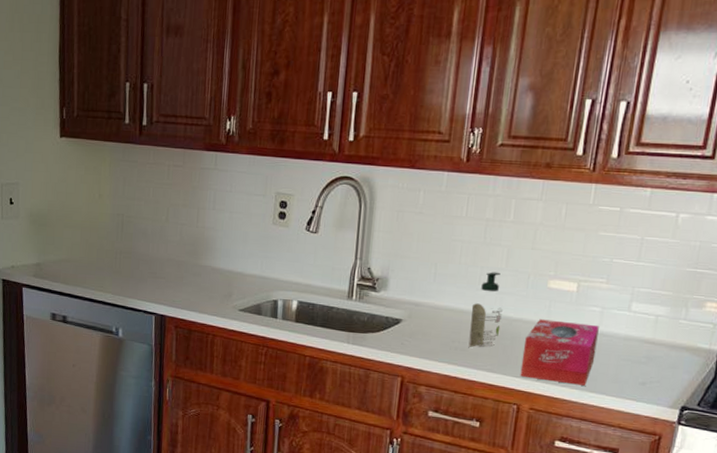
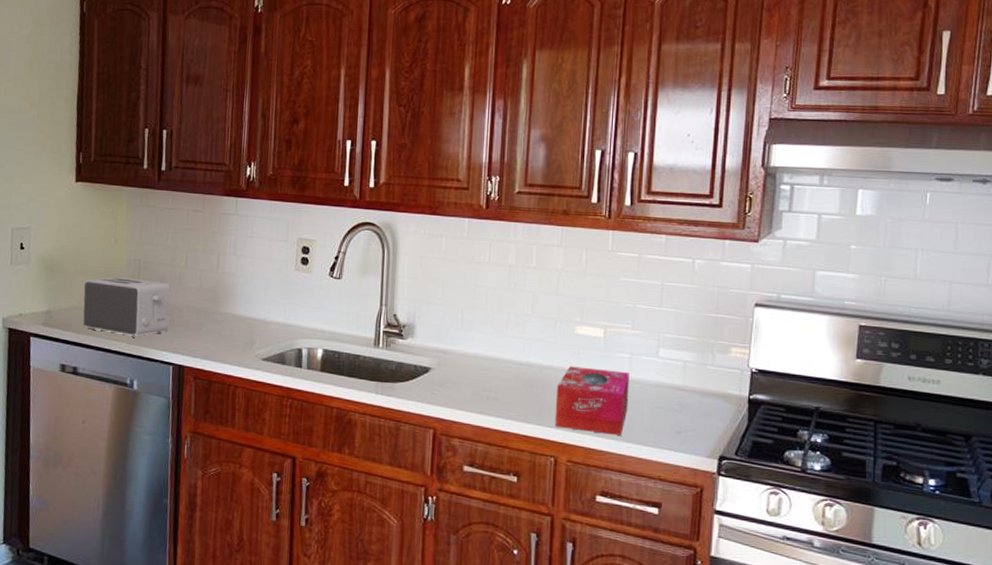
toaster: none [70,231,152,289] -> present [83,277,171,337]
soap dispenser: present [468,272,503,348] -> none [500,318,532,397]

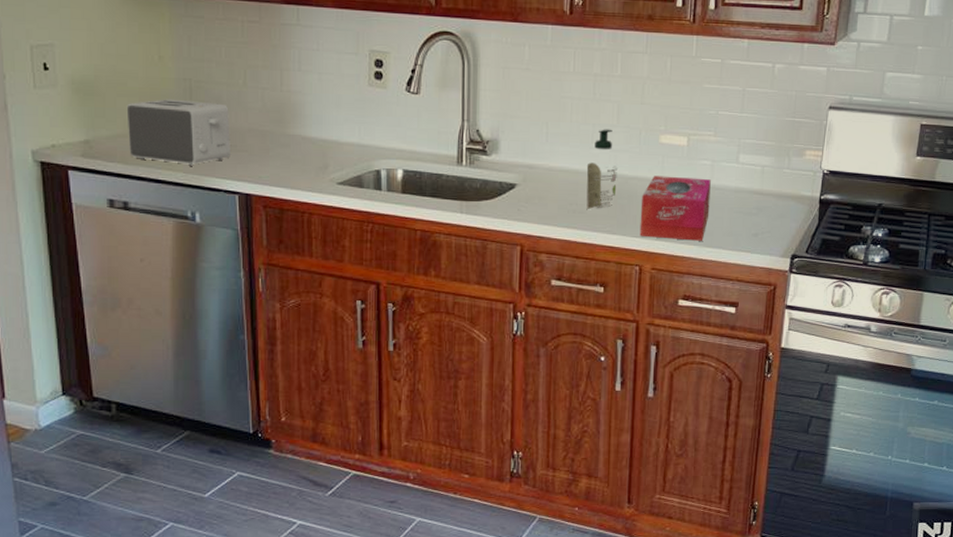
soap dispenser: none [500,318,532,397] -> present [586,129,617,210]

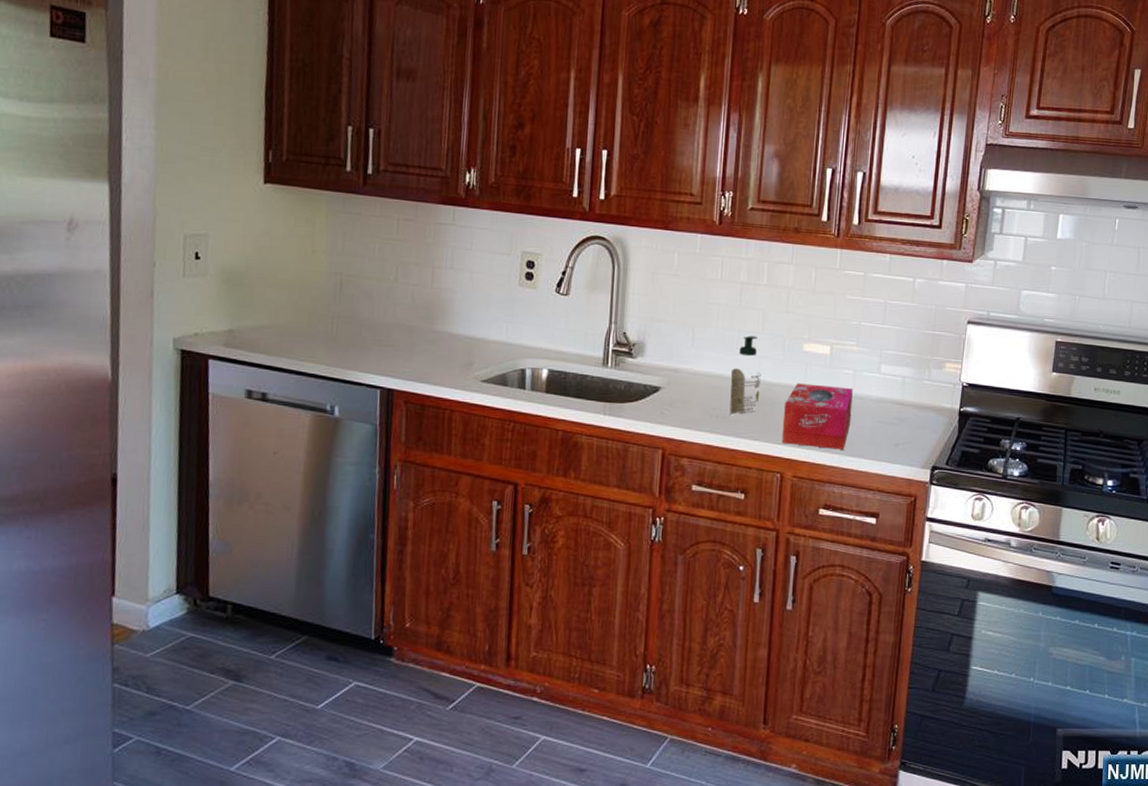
toaster: present [126,99,230,166] -> none [273,291,378,359]

